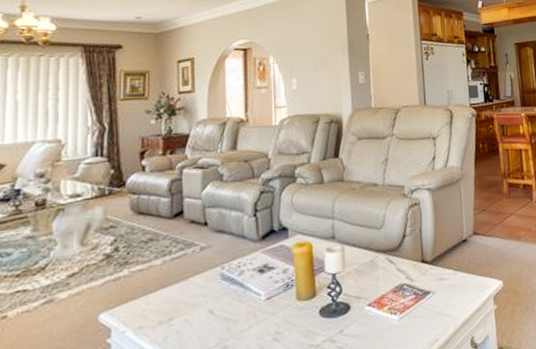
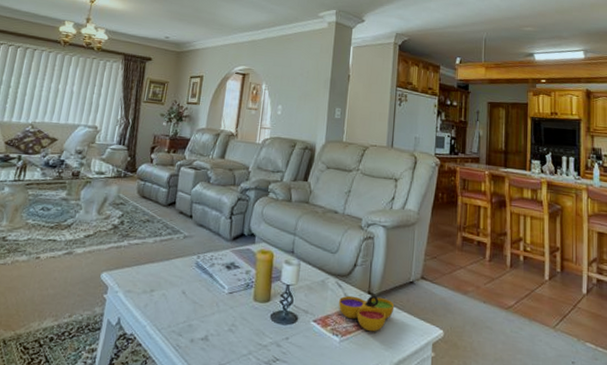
decorative bowl: none [392,262,451,301] -> present [339,295,395,332]

